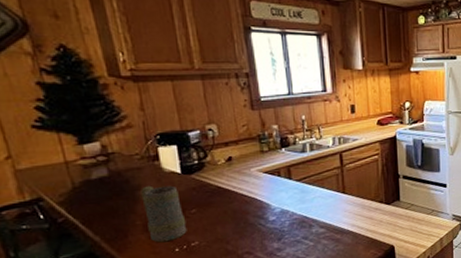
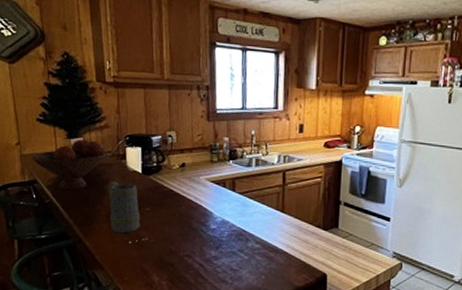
fruit bowl: none [31,143,134,205] -> present [32,139,106,191]

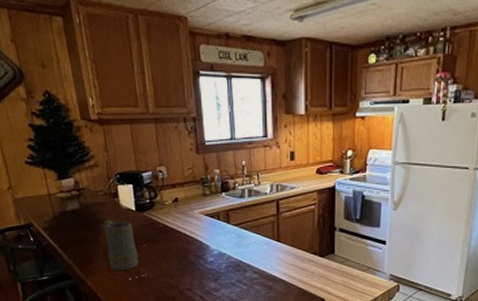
fruit bowl: present [32,139,106,191] -> none [25,180,99,232]

